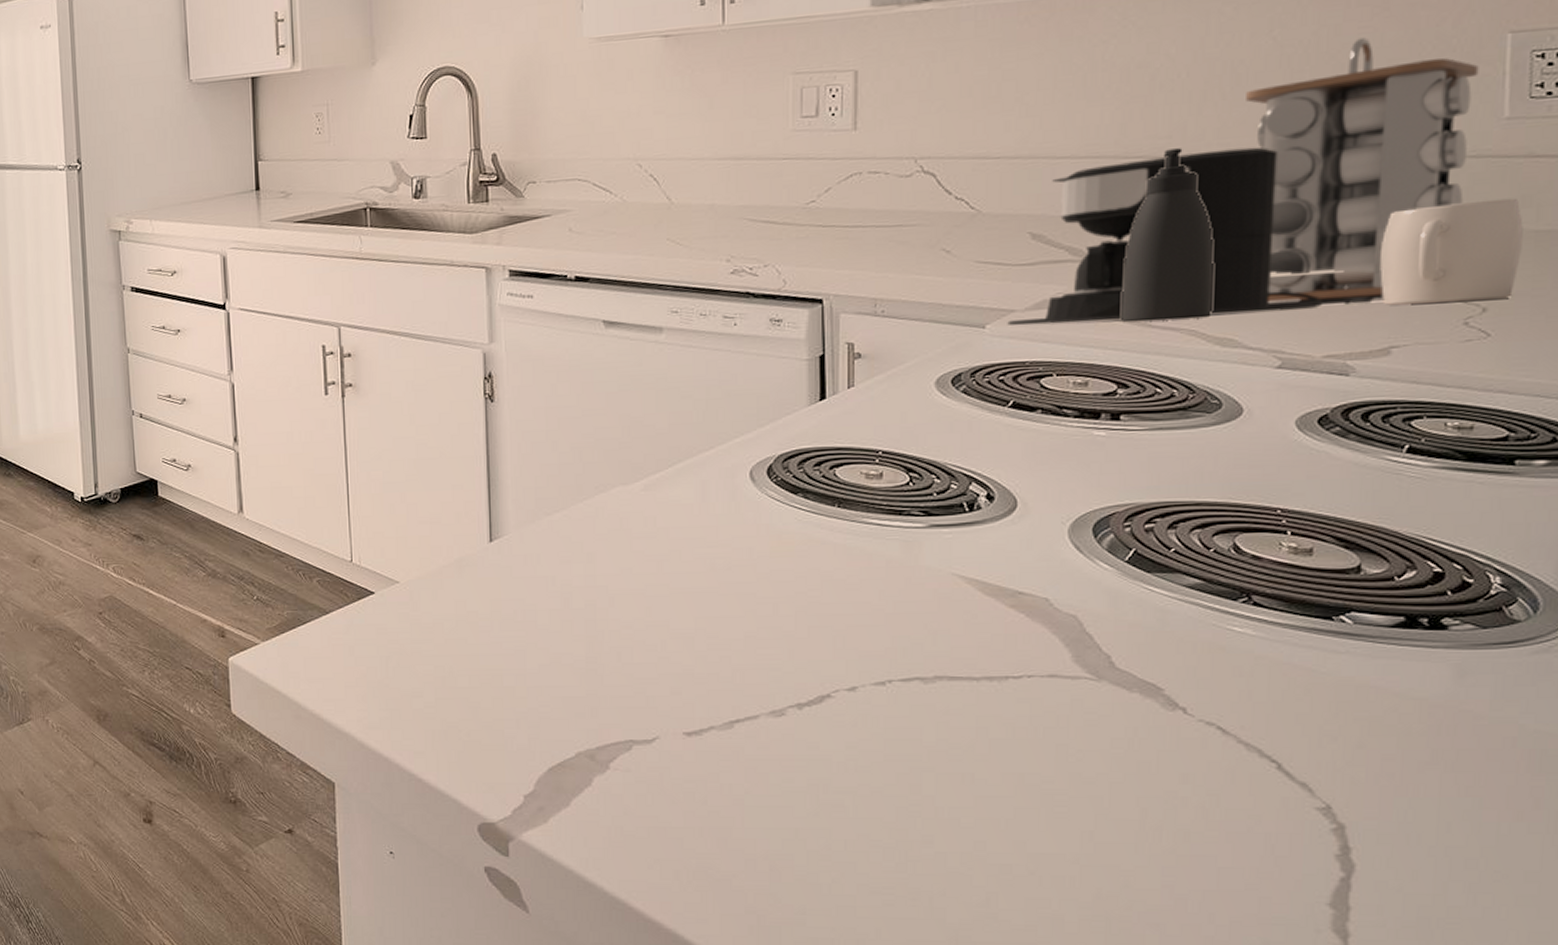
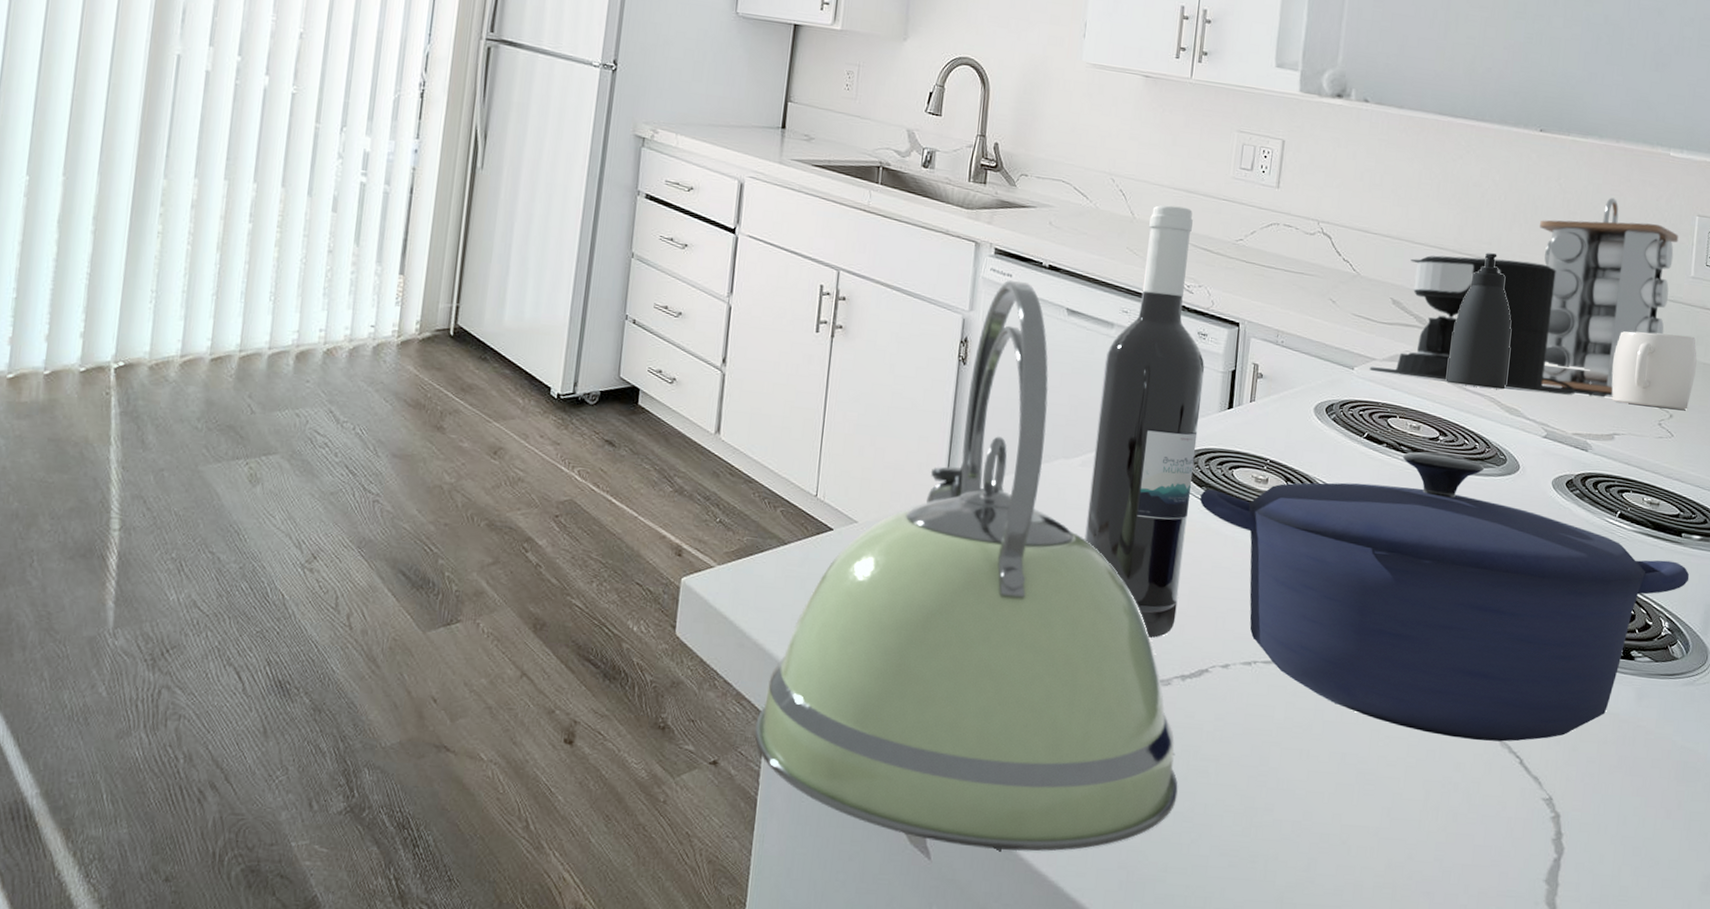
kettle: none [325,301,808,901] -> present [754,280,1178,852]
wine bottle: none [657,178,784,666] -> present [1084,205,1205,638]
cooking pot: none [797,409,1532,745] -> present [1200,451,1690,742]

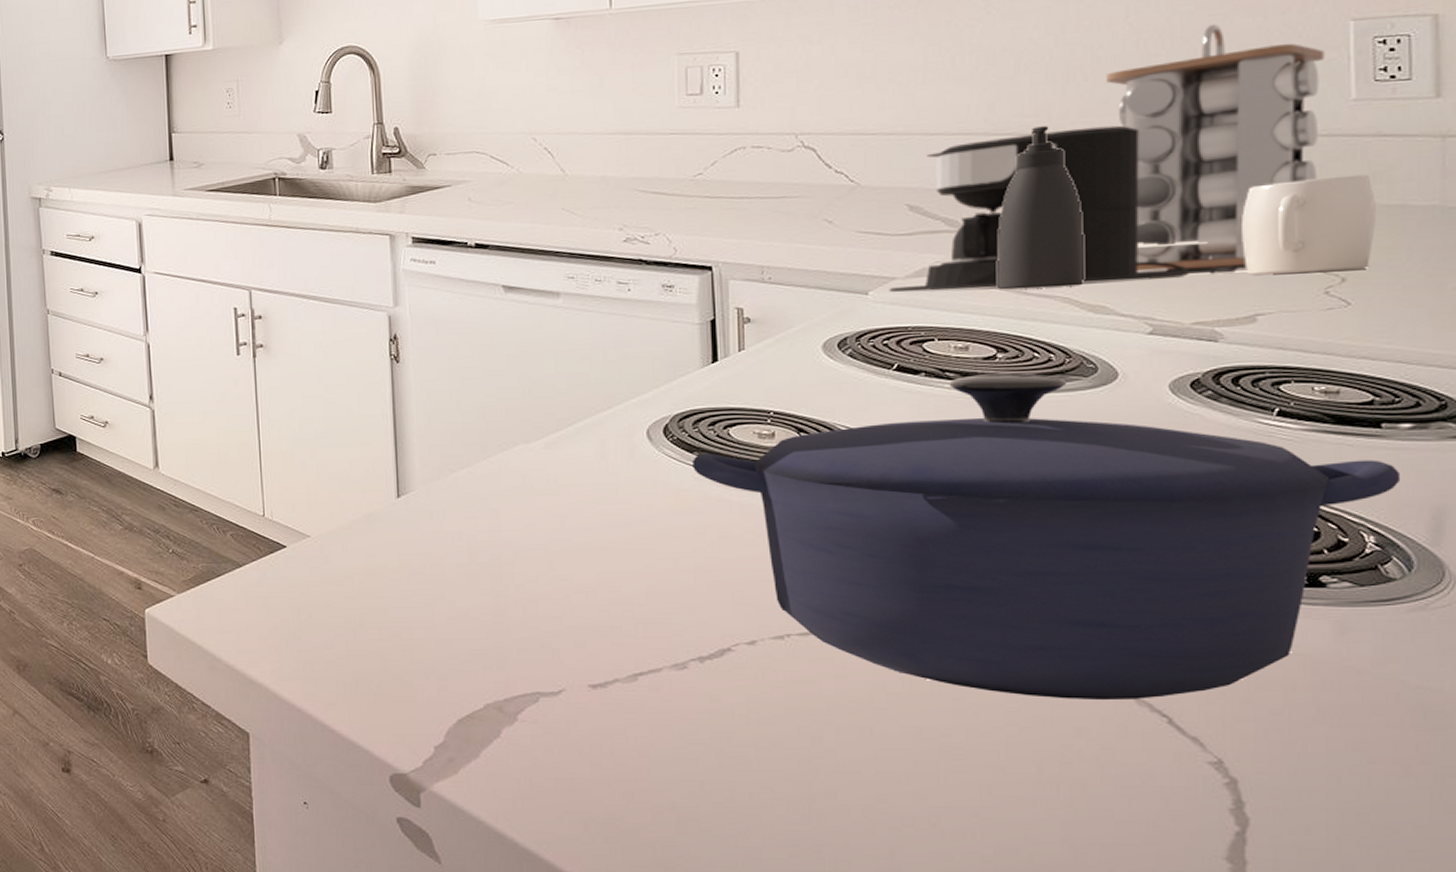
kettle: present [754,280,1178,852] -> none [239,267,713,852]
wine bottle: present [1084,205,1205,638] -> none [555,151,682,620]

